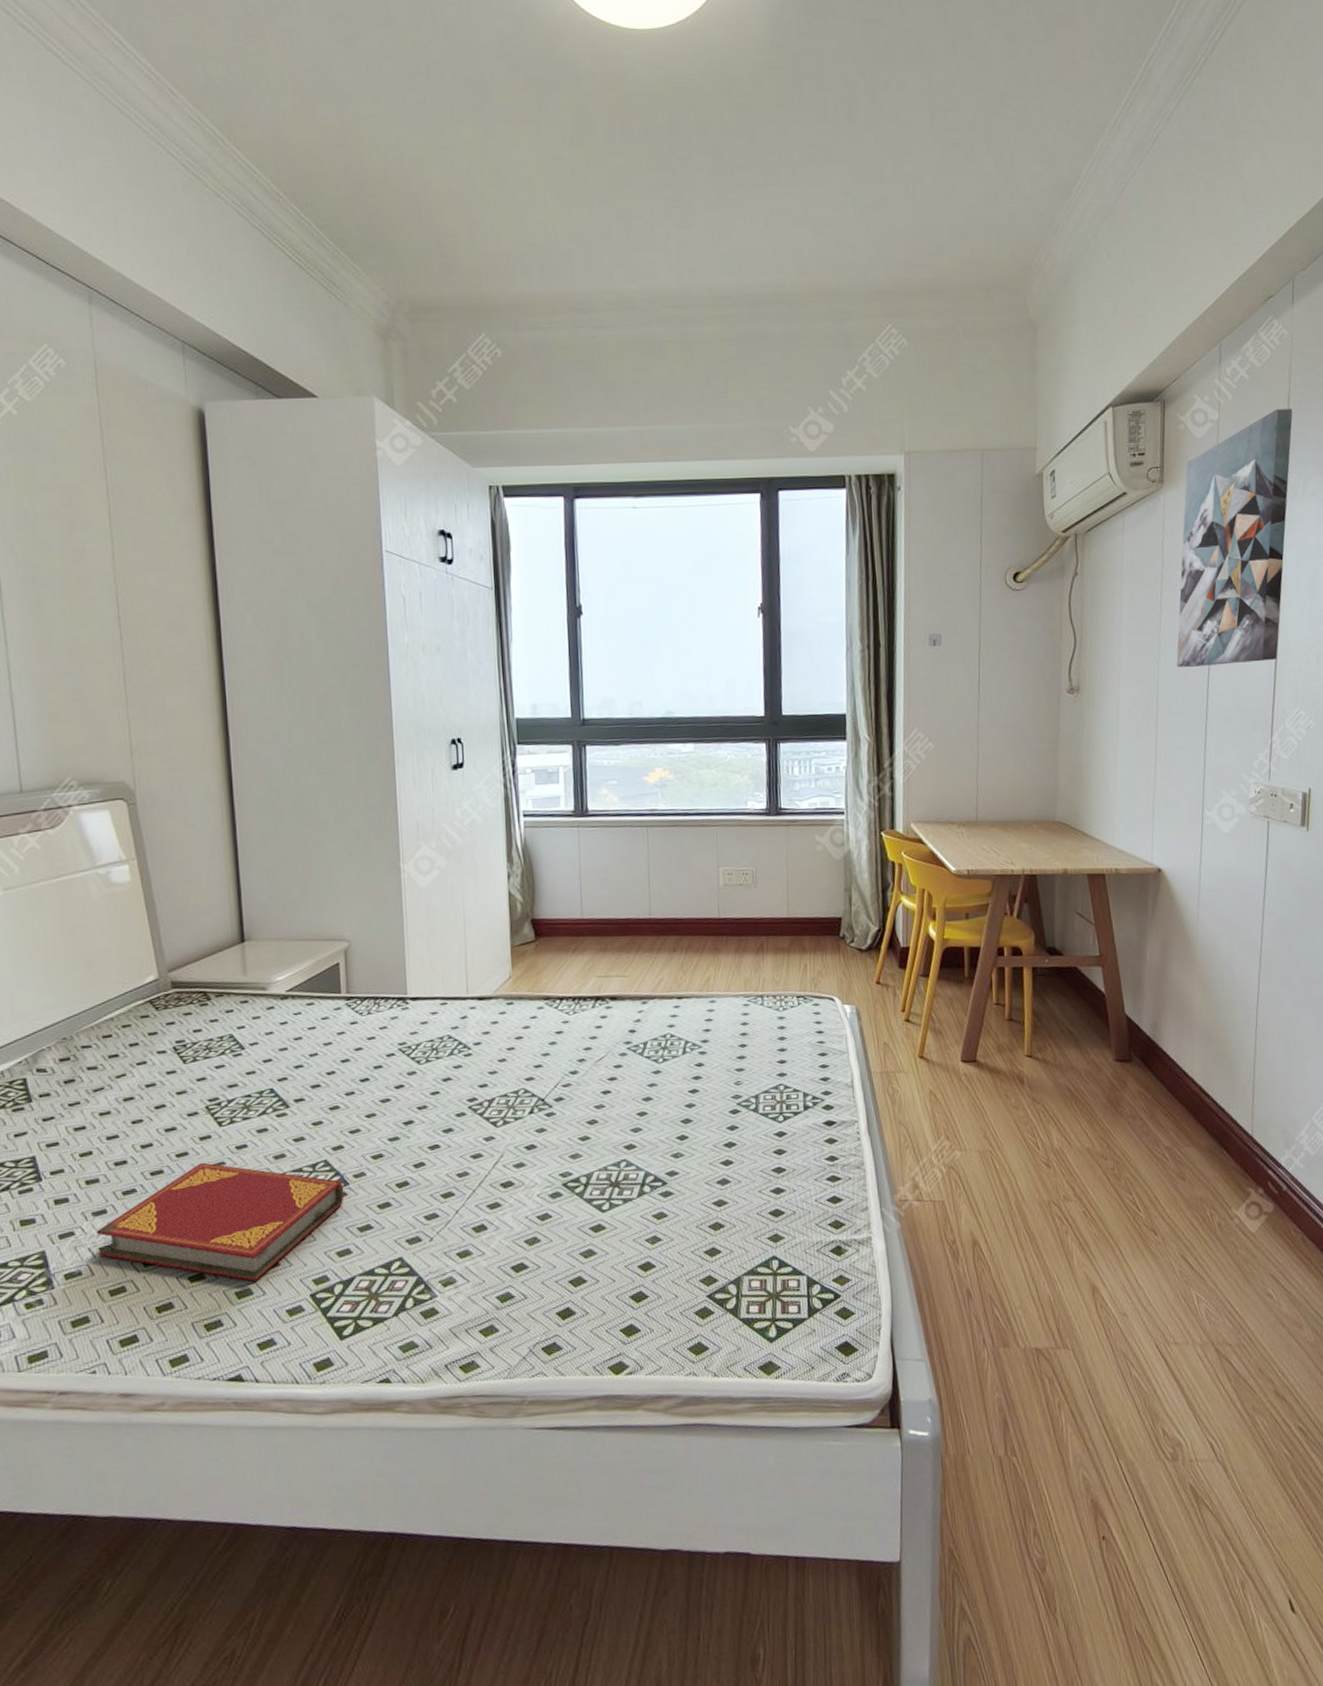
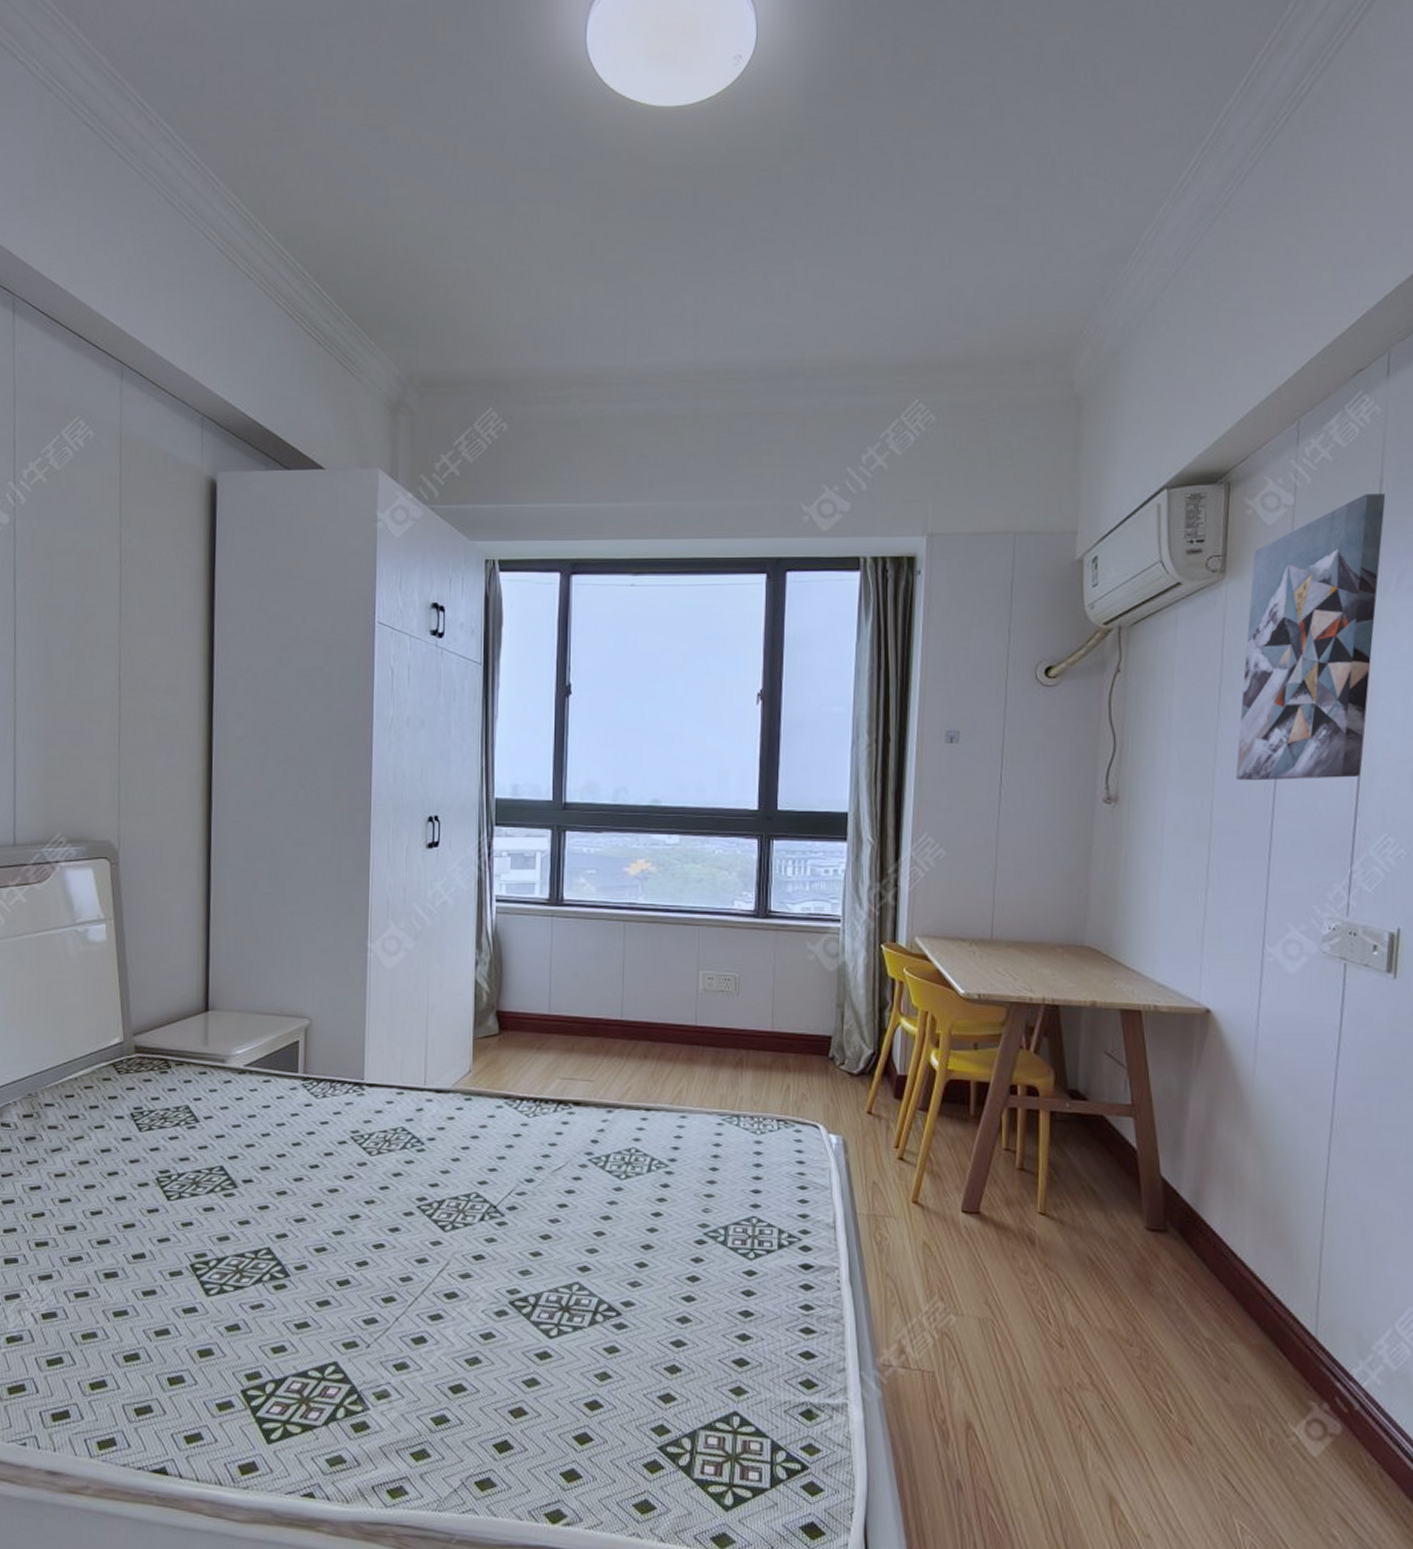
hardback book: present [96,1162,344,1282] -> none [40,1236,284,1369]

